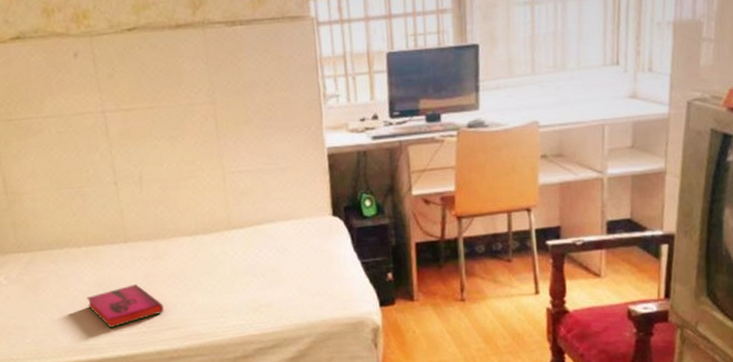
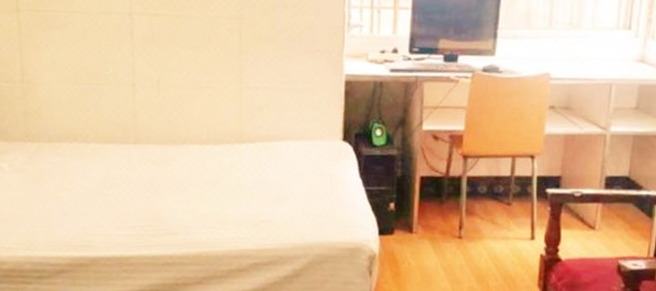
hardback book: present [86,283,164,329] -> none [88,185,164,228]

